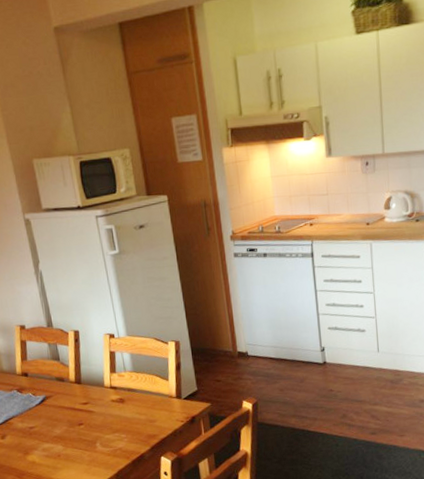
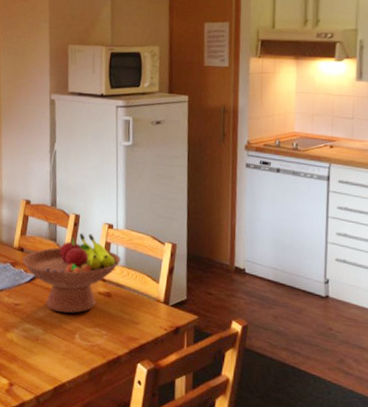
fruit bowl: none [27,346,128,427] -> present [21,233,121,313]

